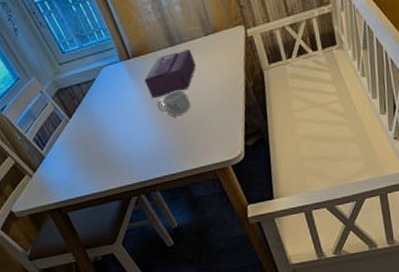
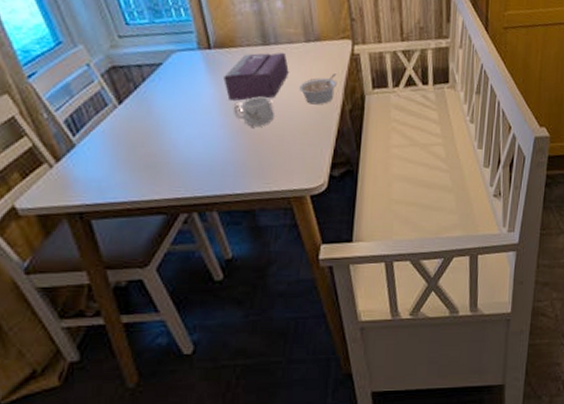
legume: none [206,57,237,89] -> present [298,73,337,105]

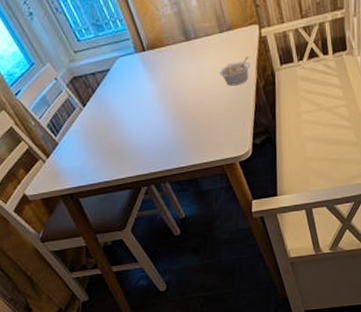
tissue box: present [223,52,289,102] -> none [158,44,209,93]
mug: present [233,96,274,126] -> none [169,85,202,111]

